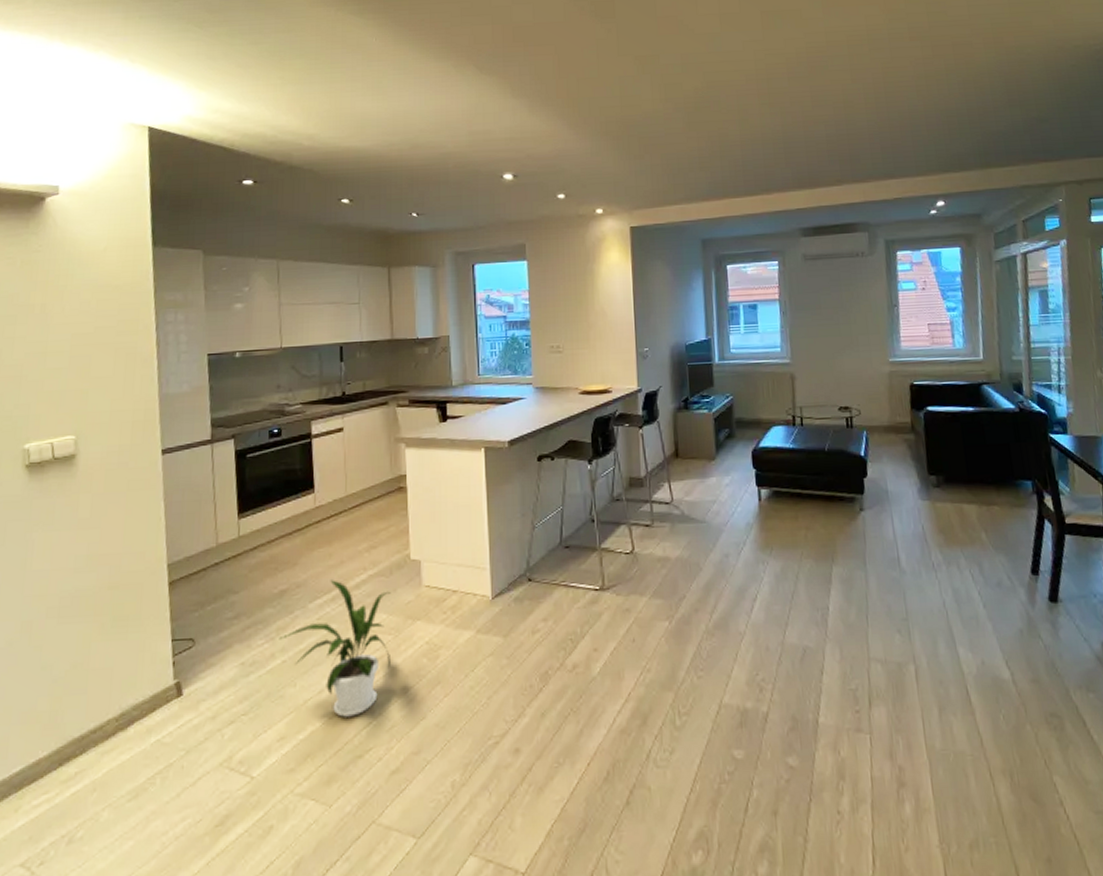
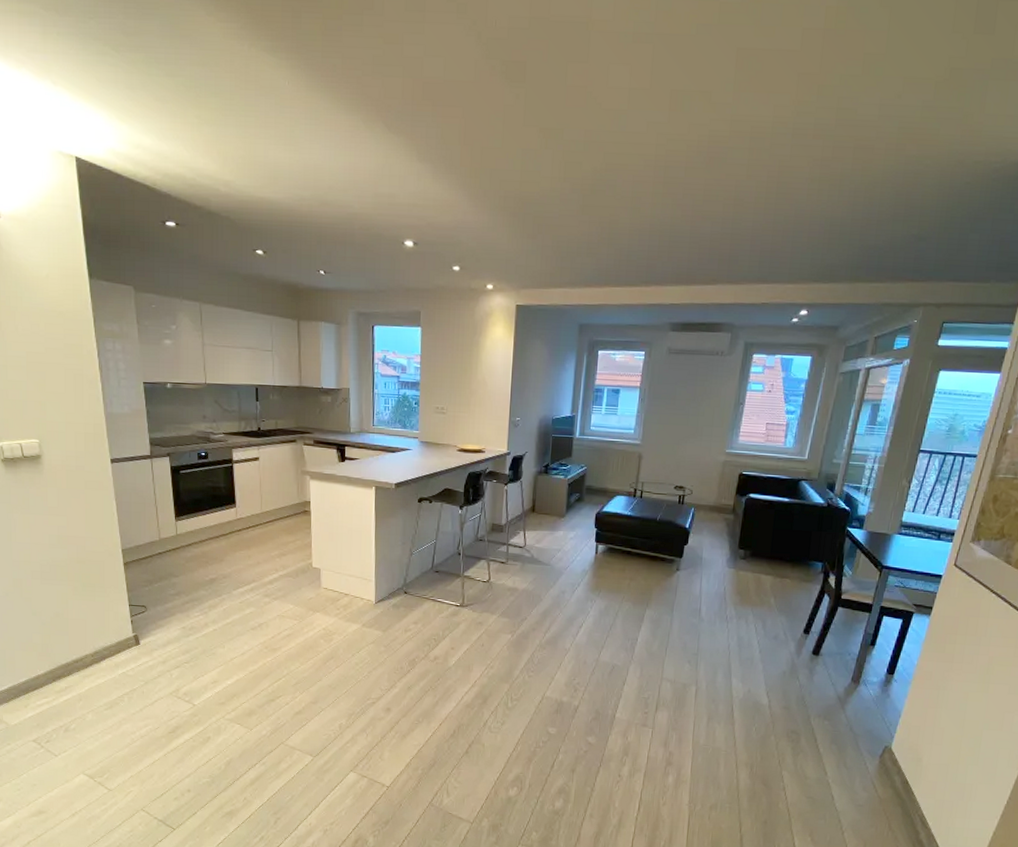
house plant: present [279,580,392,717] -> none [210,575,297,673]

